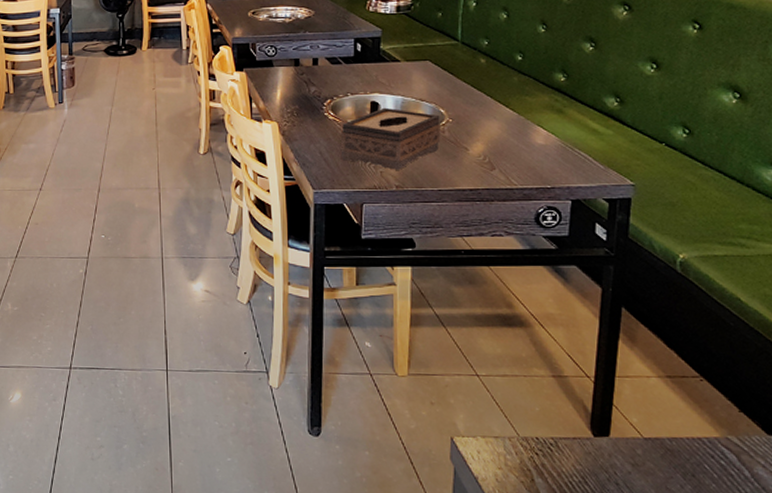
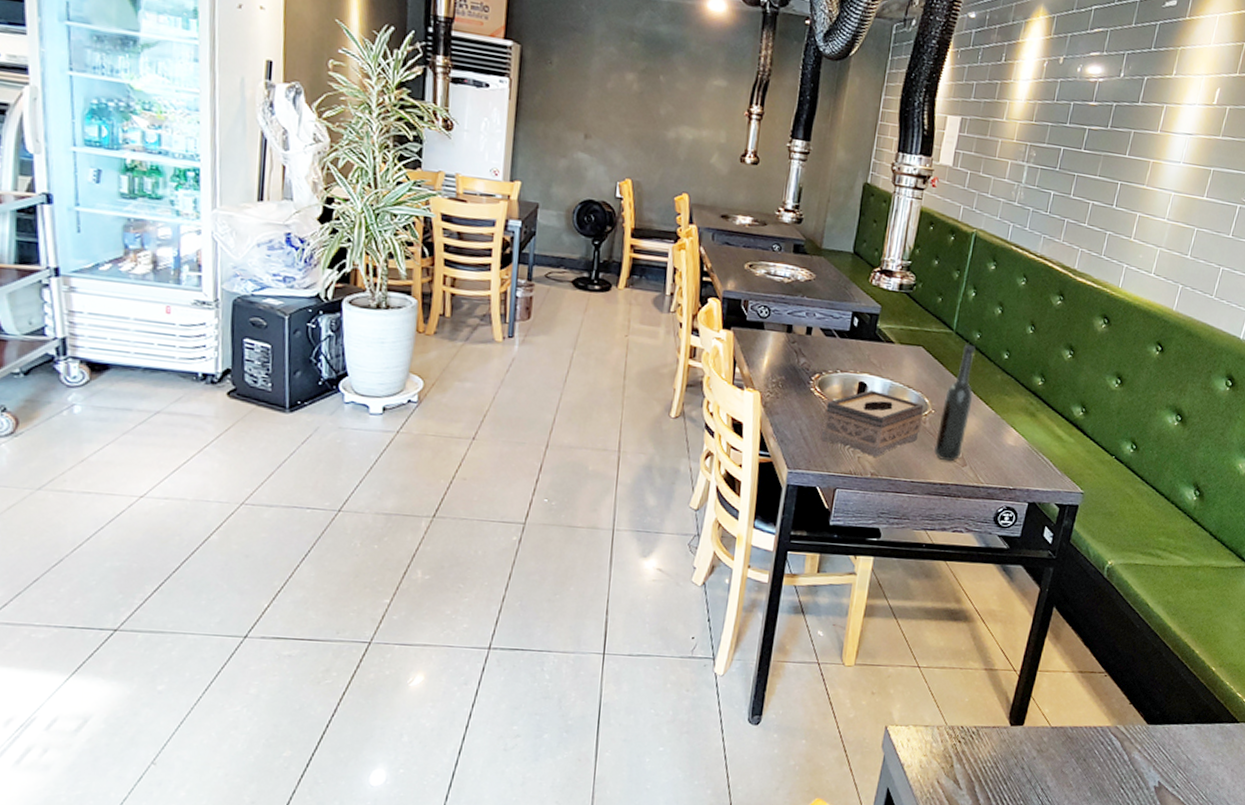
bottle: none [458,51,491,167] -> present [934,344,976,462]

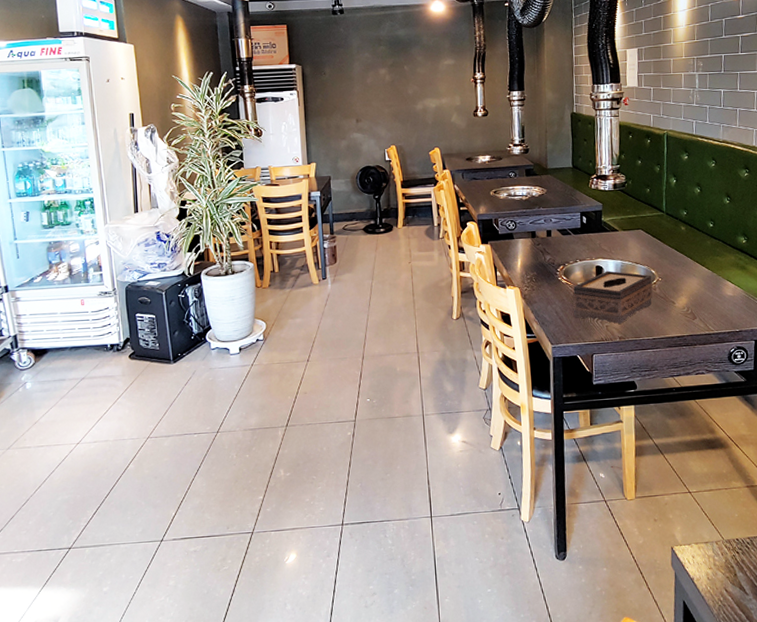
bottle: present [934,344,976,462] -> none [666,221,691,318]

